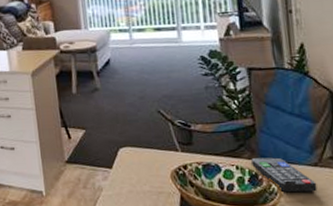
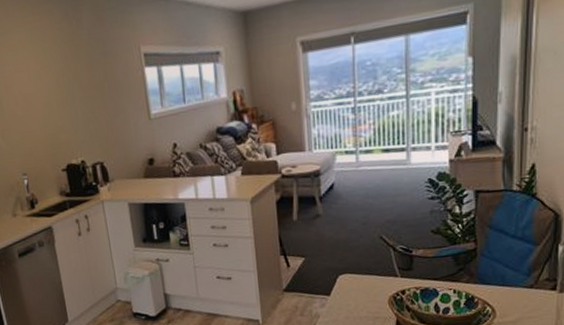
remote control: present [251,157,318,193] -> none [469,280,530,314]

